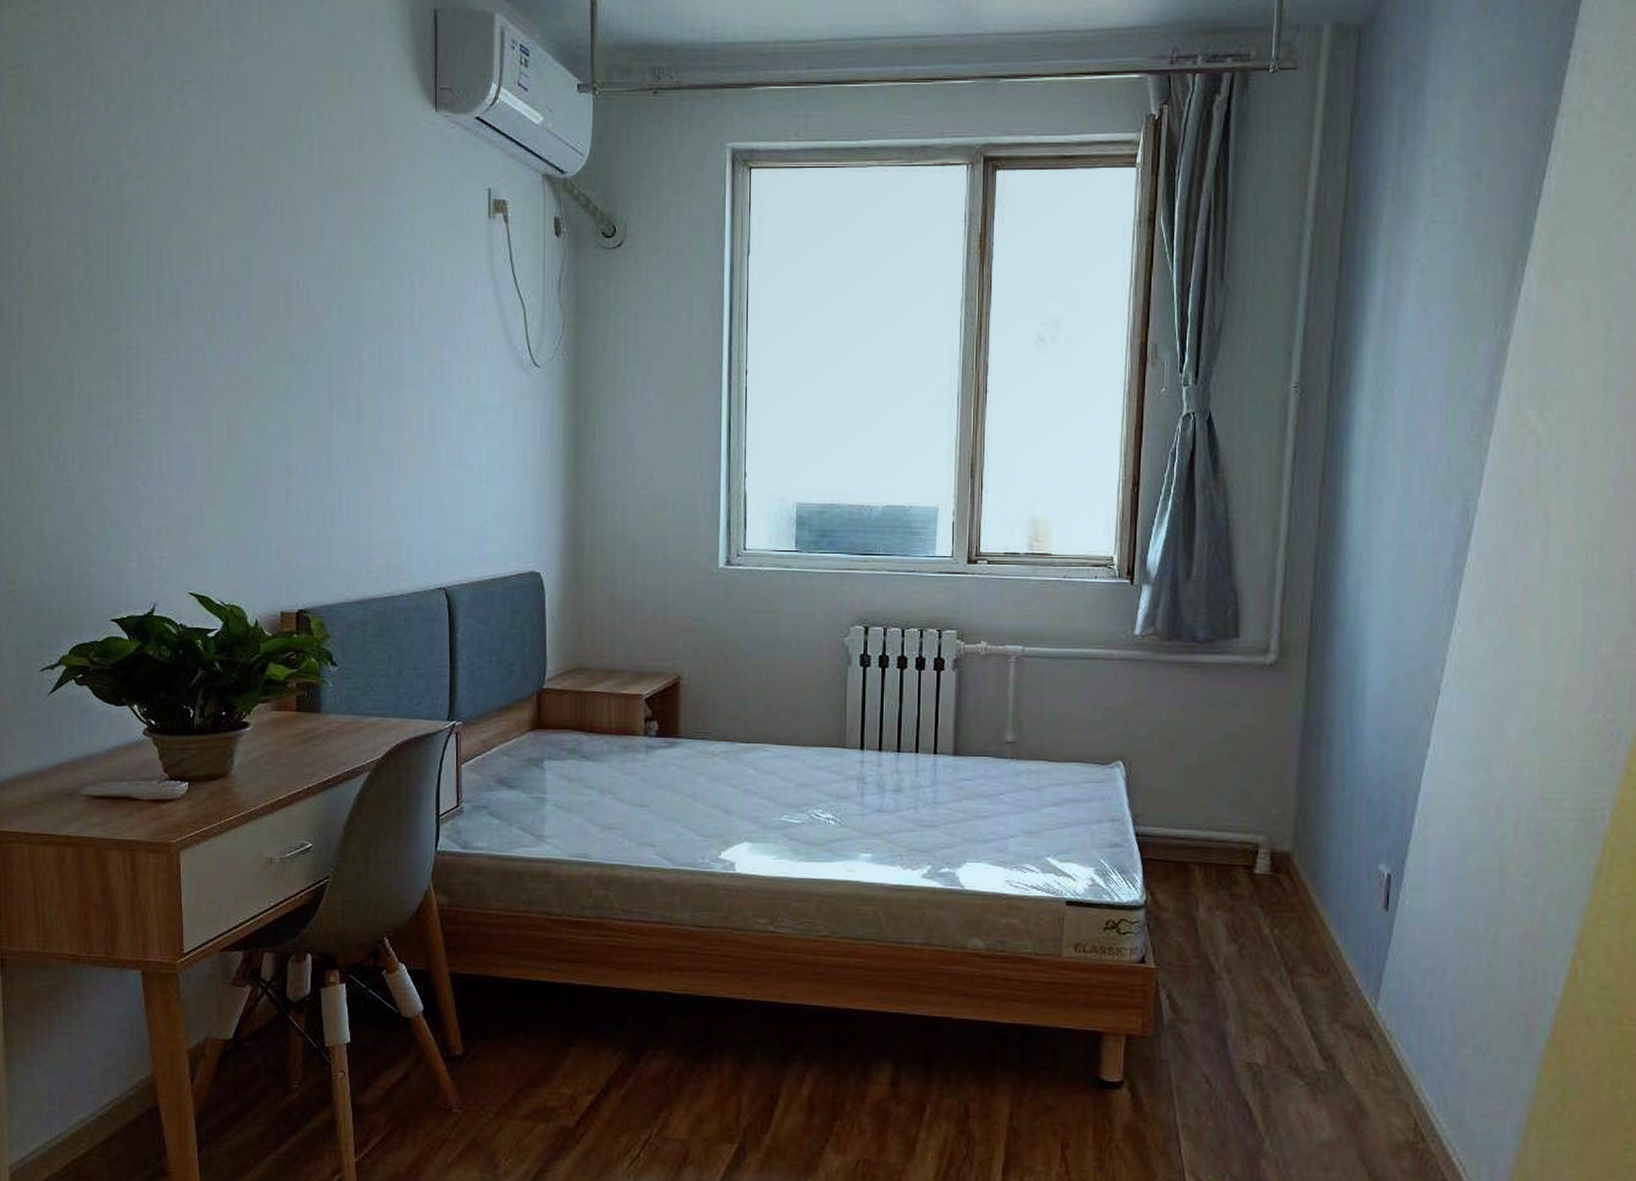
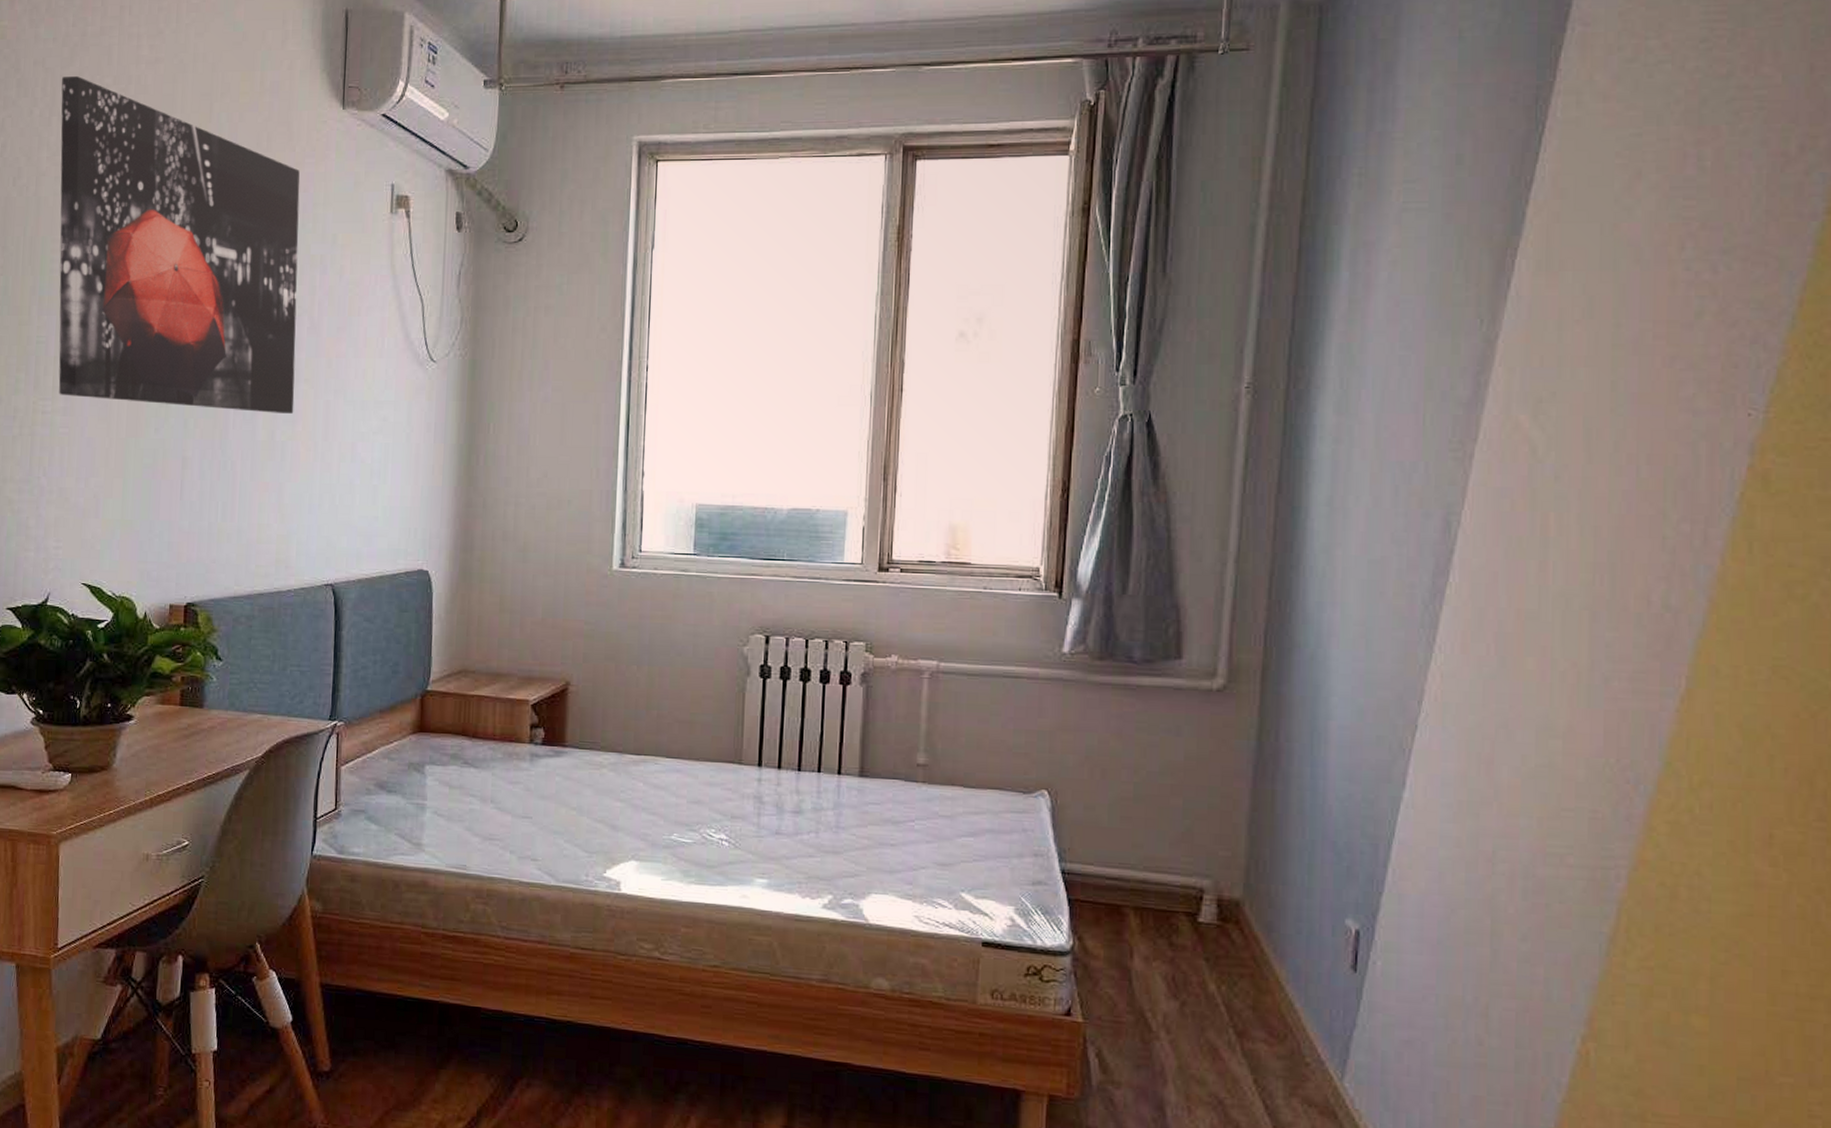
wall art: none [138,71,399,419] -> present [58,75,300,414]

